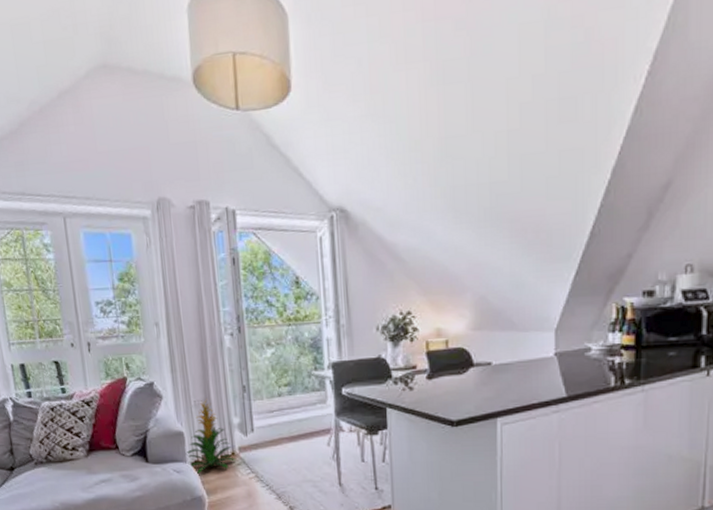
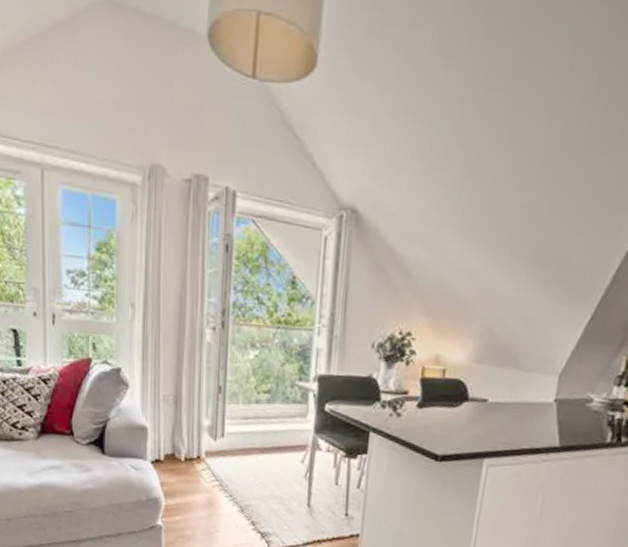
indoor plant: present [185,400,236,474] -> none [146,395,200,474]

